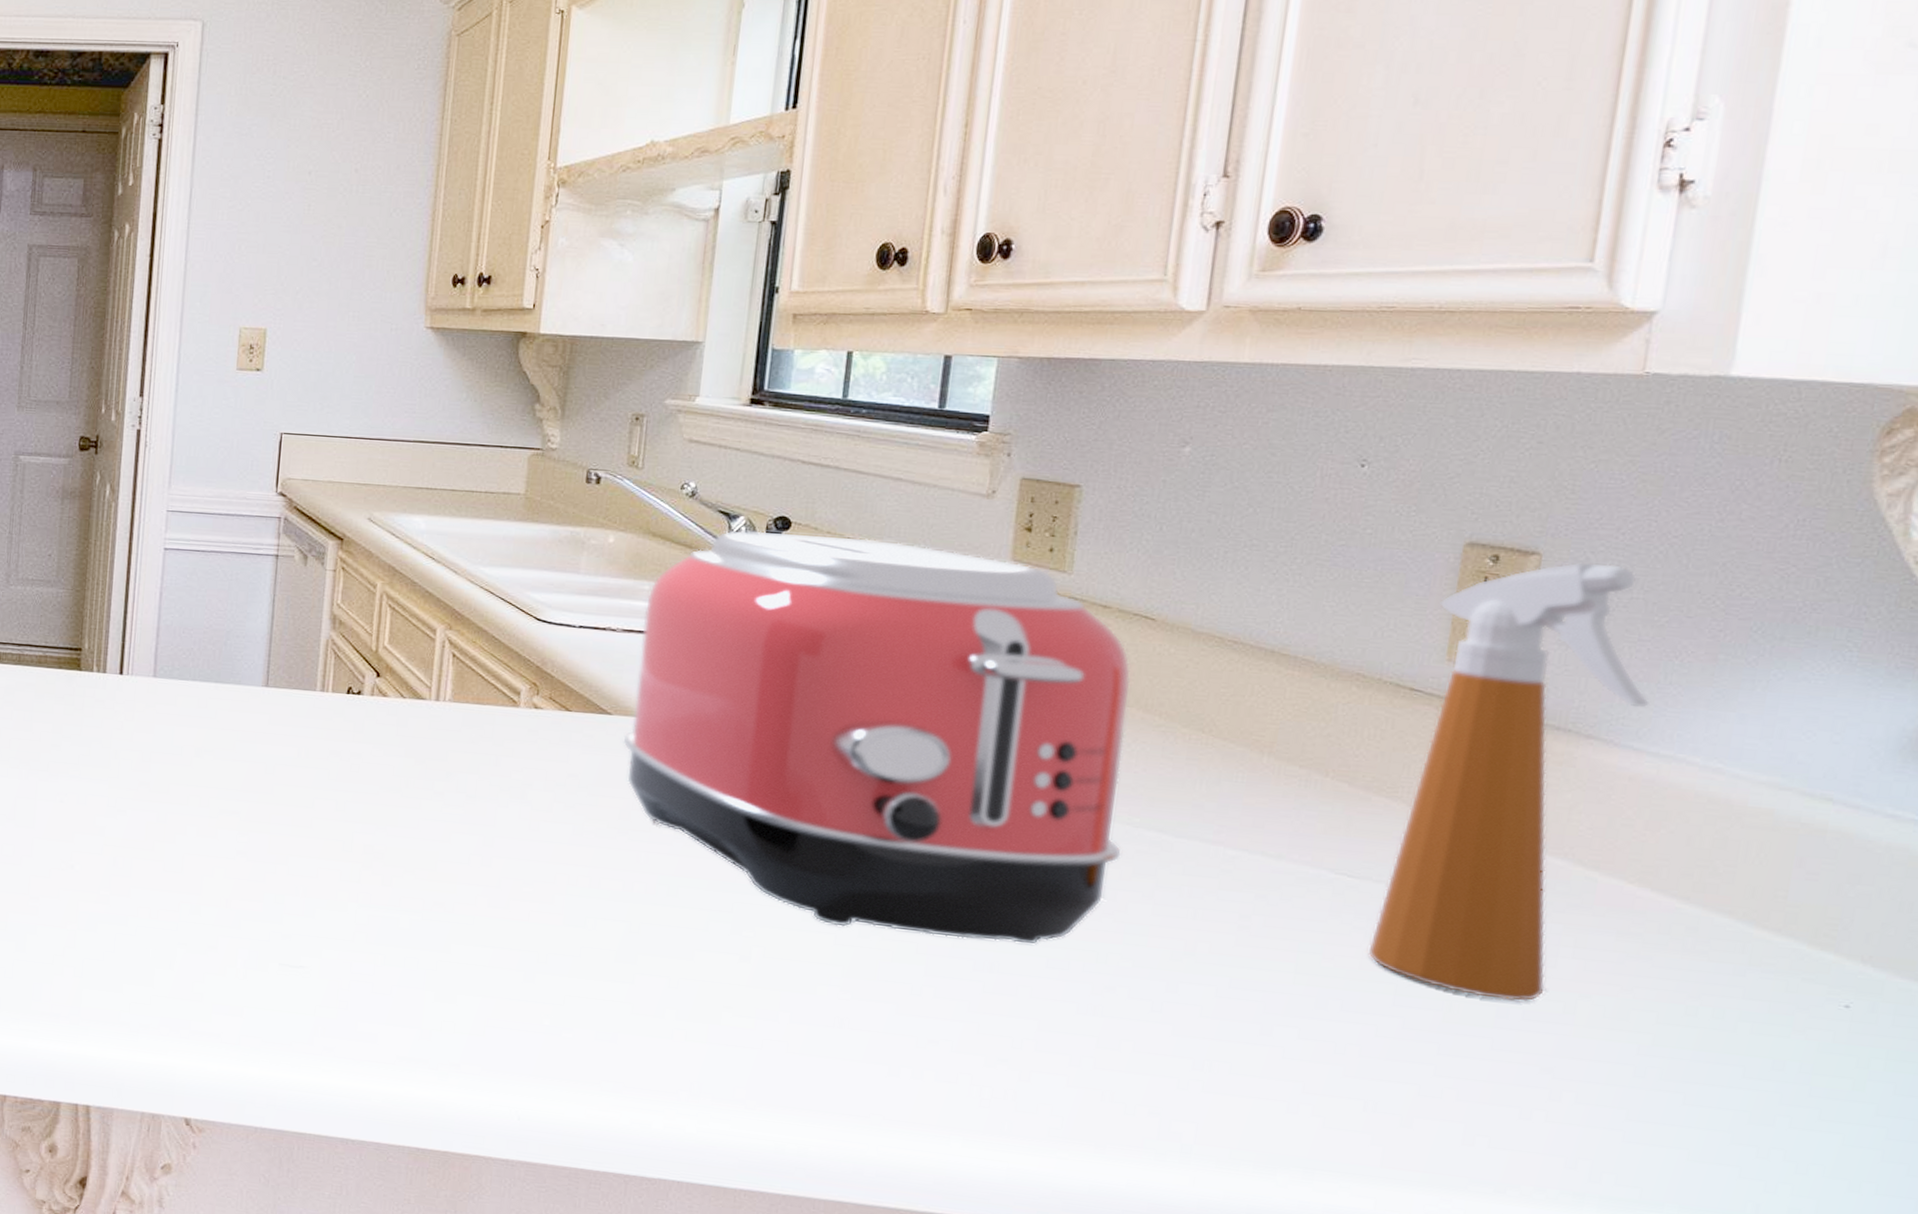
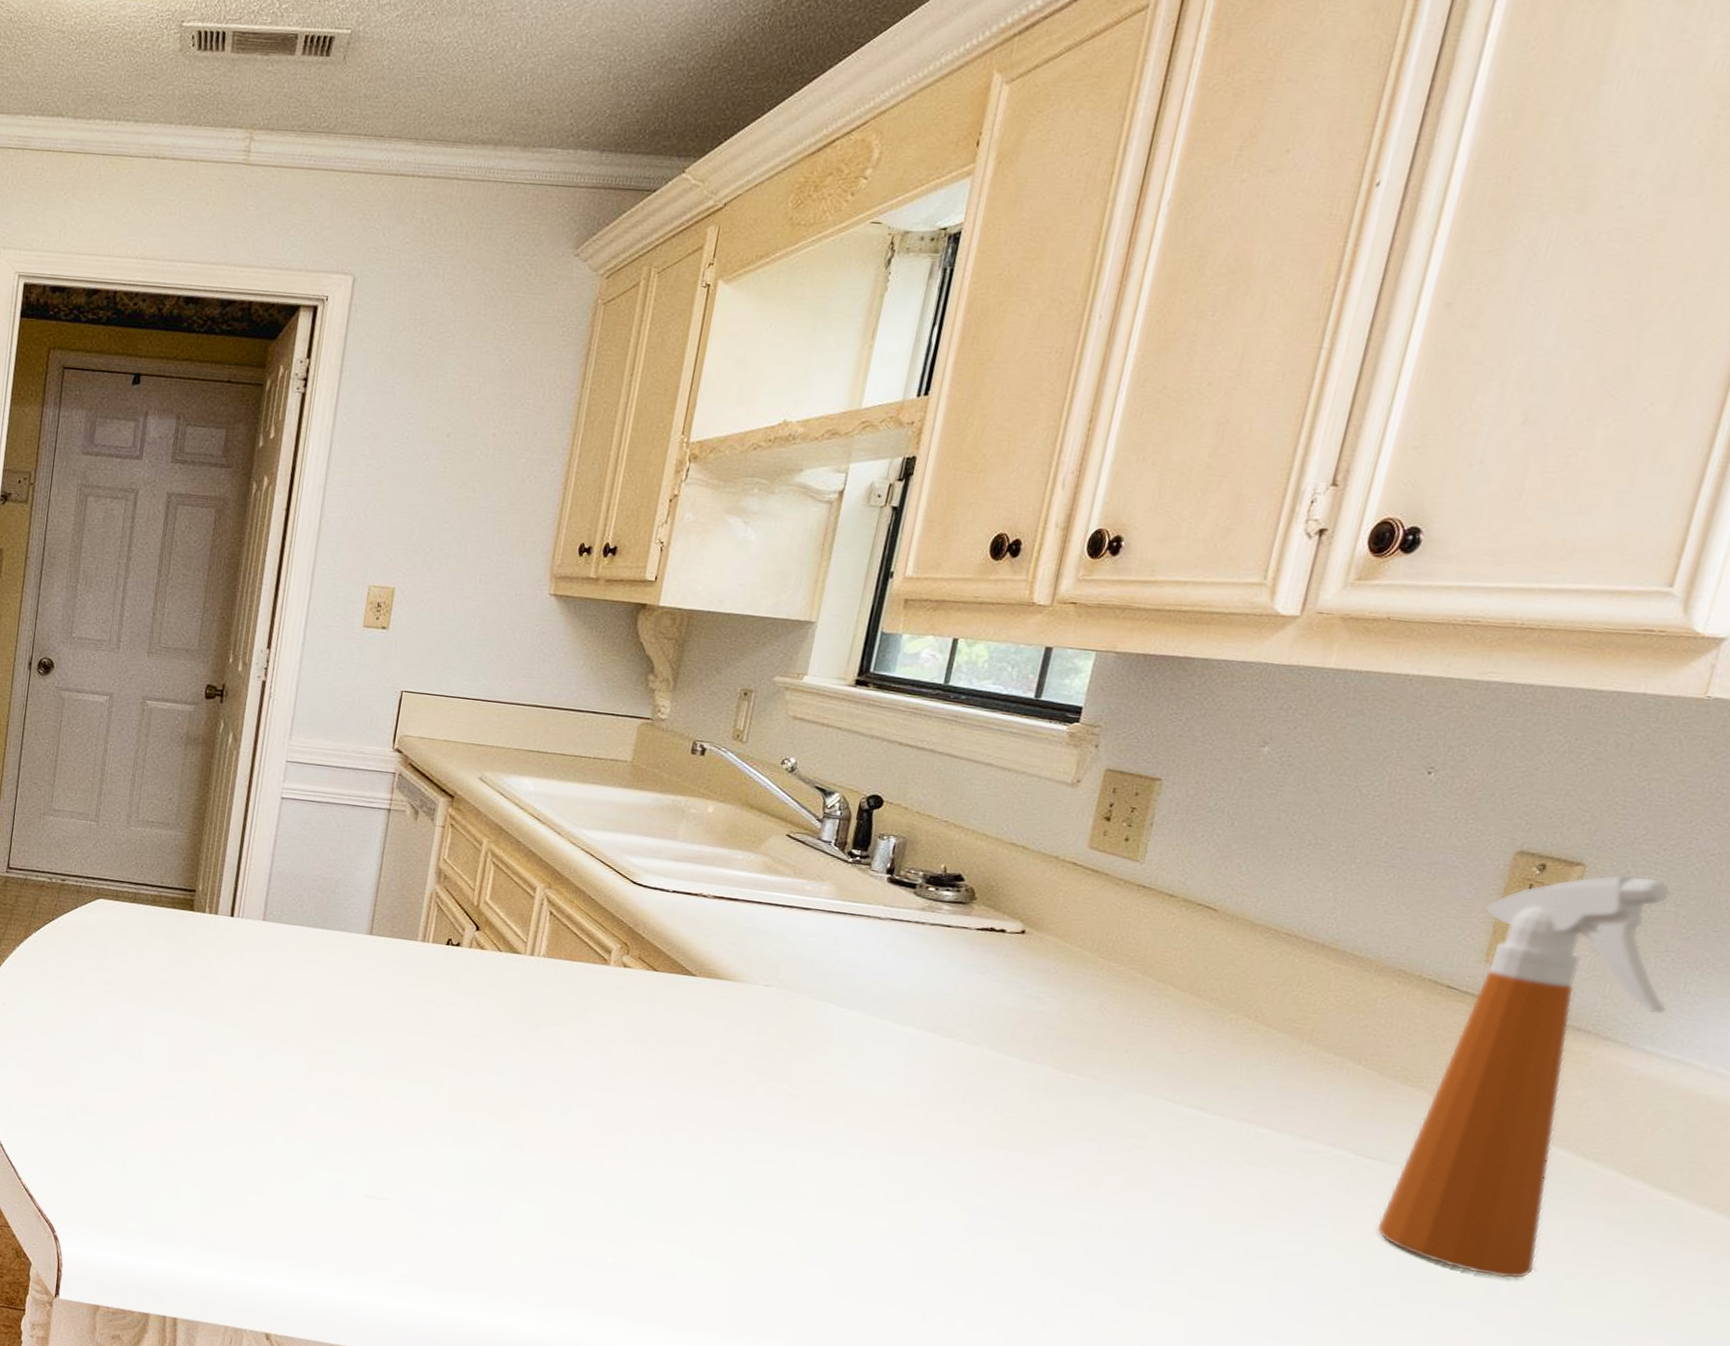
toaster: present [623,530,1131,944] -> none [704,806,1189,1207]

